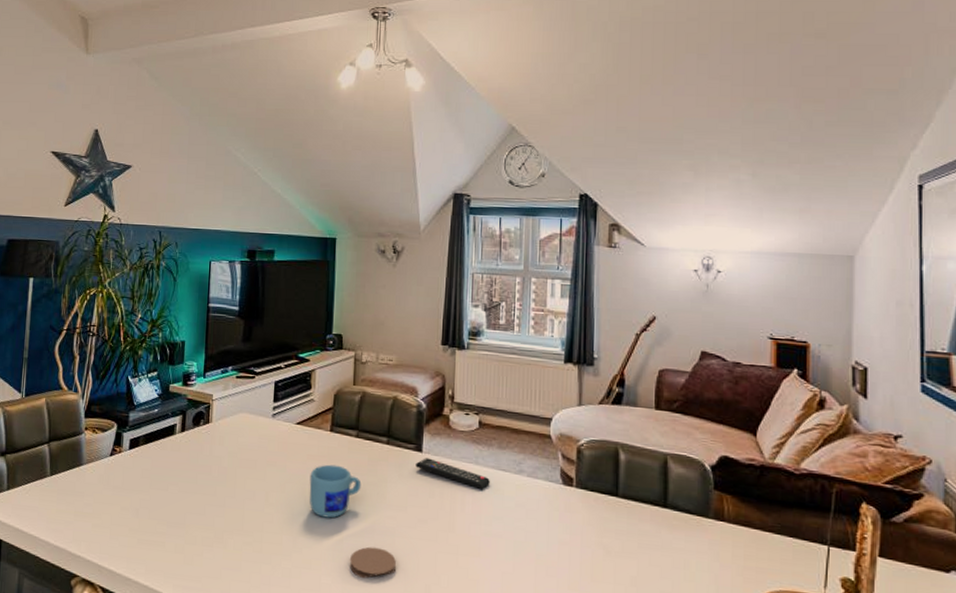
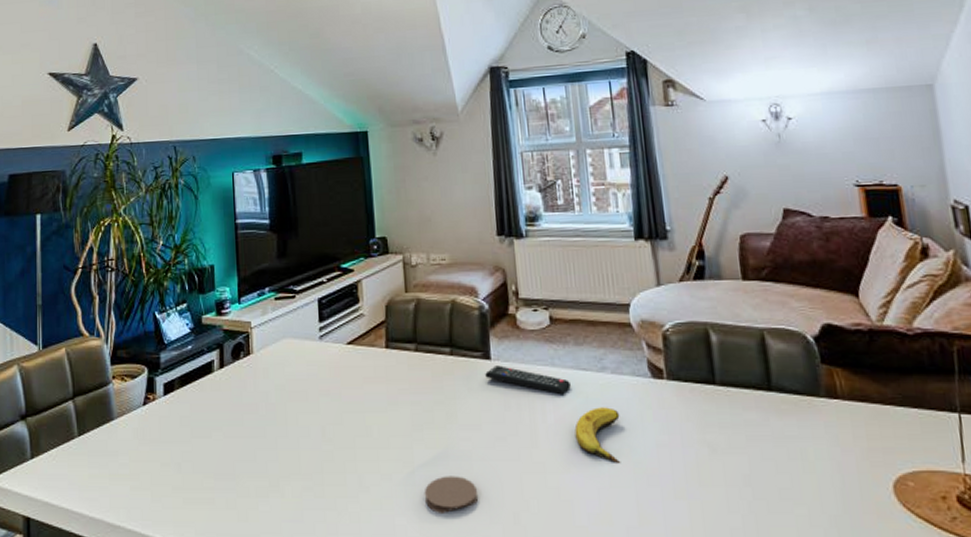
mug: present [309,464,362,519] -> none [368,386,428,448]
banana: none [488,504,530,555] -> present [574,407,621,464]

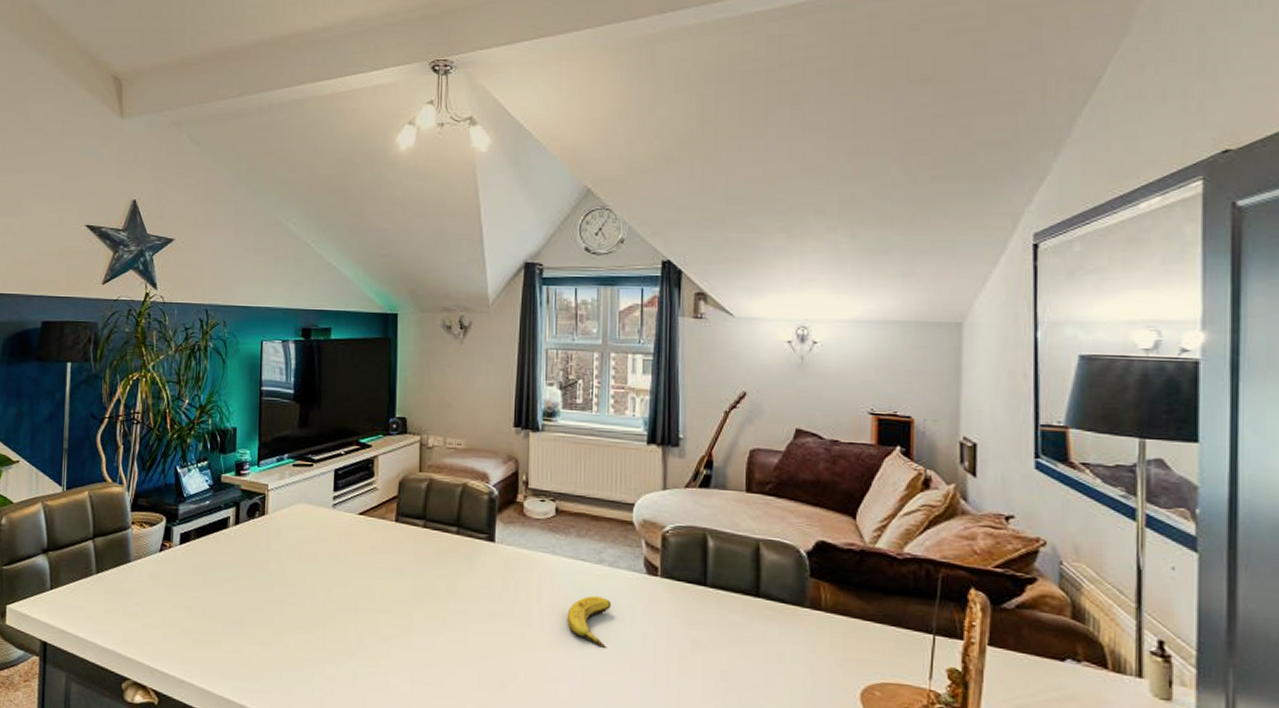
coaster: present [424,476,478,515] -> none [418,643,468,678]
remote control: present [485,365,571,395] -> none [488,548,568,582]

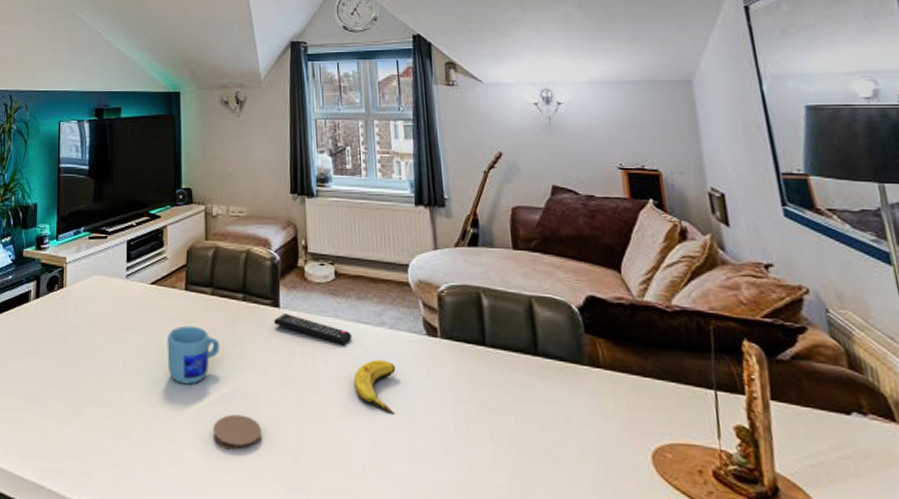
mug: none [374,557,430,614] -> present [167,325,220,385]
coaster: none [418,643,468,678] -> present [212,414,261,451]
remote control: none [488,548,568,582] -> present [274,313,352,346]

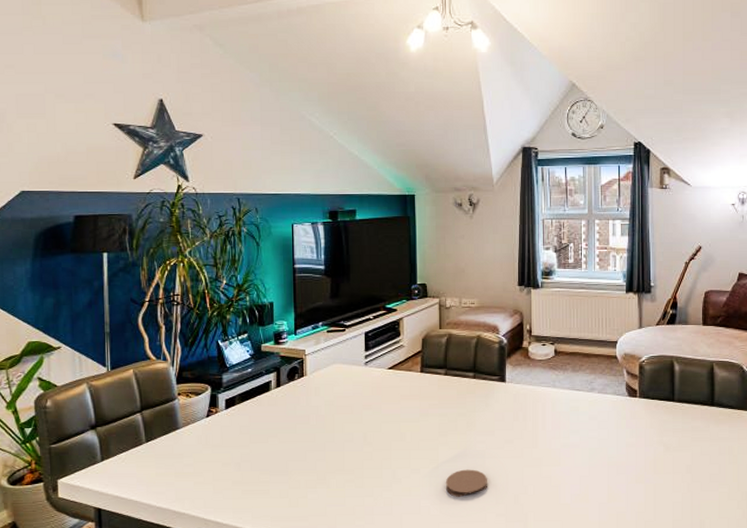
mug: present [167,325,220,385] -> none [404,402,452,449]
remote control: present [274,313,352,346] -> none [500,387,566,409]
banana: present [354,360,396,416] -> none [566,418,601,459]

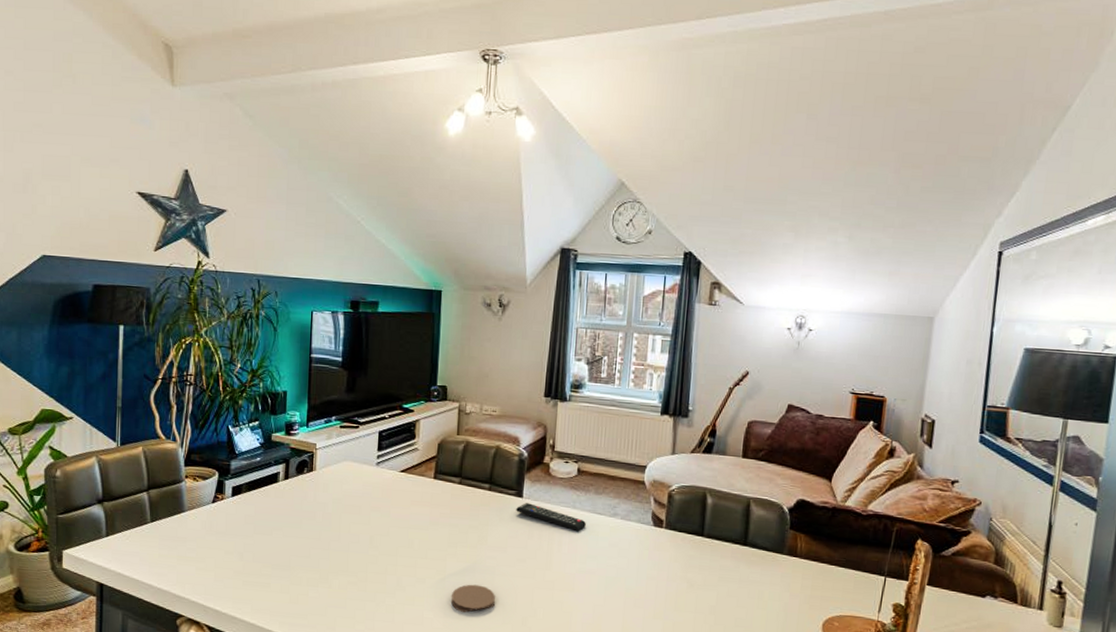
remote control: none [500,387,566,409] -> present [516,503,586,532]

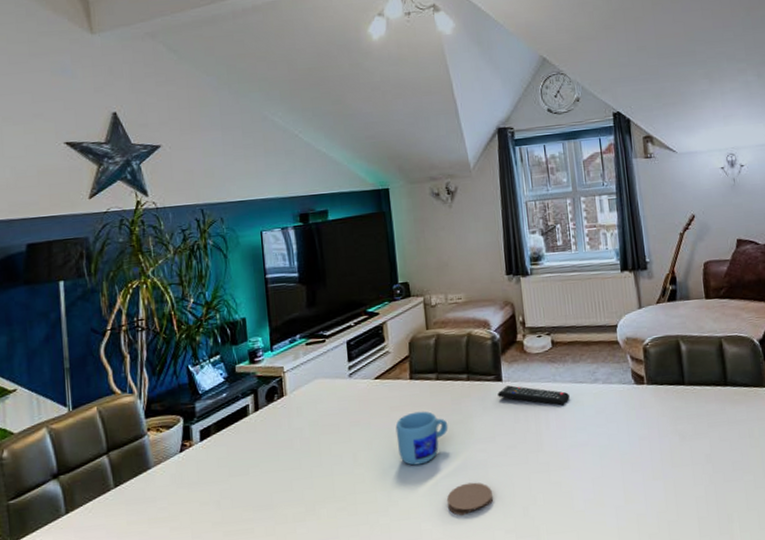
mug: none [413,509,464,559] -> present [395,411,448,466]

